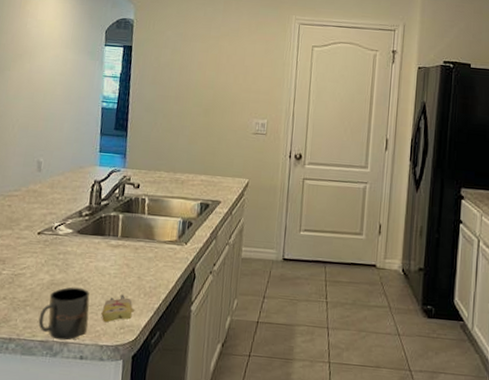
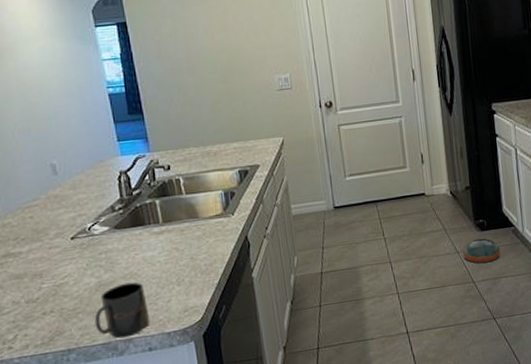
sponge: present [101,294,135,323] -> none [160,278,196,310]
pet bowl: none [404,325,445,354] -> present [463,238,501,264]

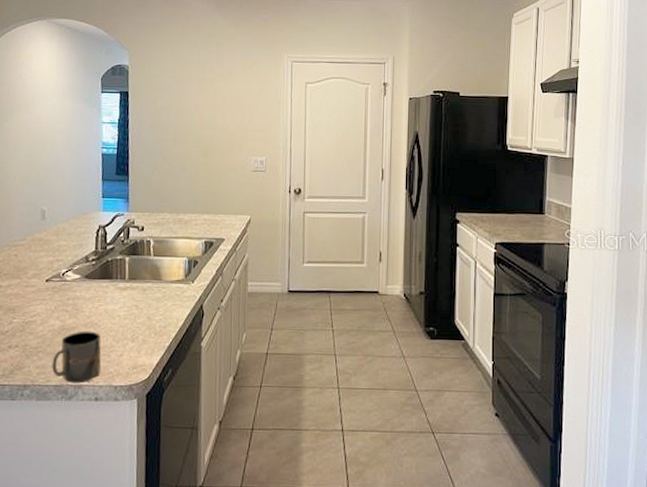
pet bowl: present [463,238,501,264] -> none [409,346,448,373]

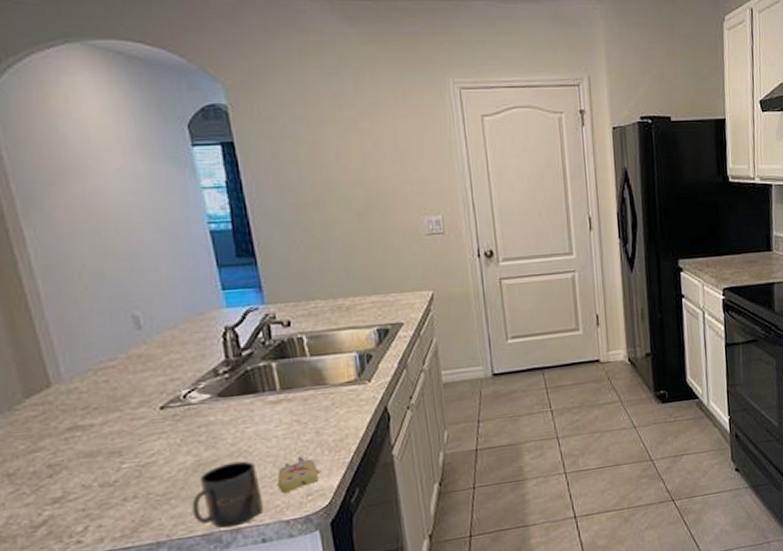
sponge: none [113,335,147,364] -> present [277,456,322,494]

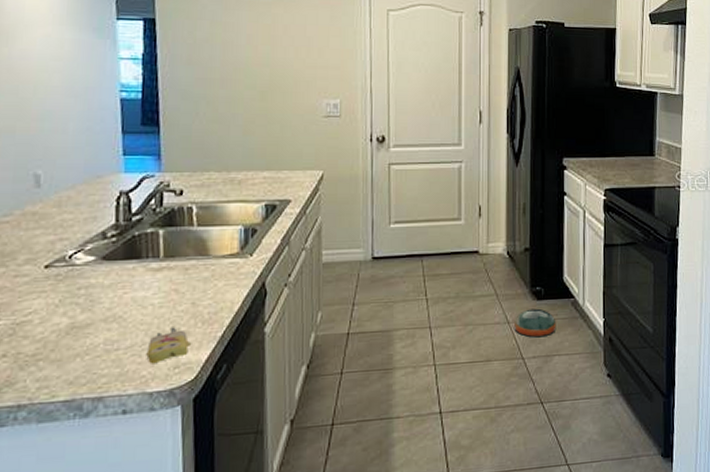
mug: present [191,461,264,529] -> none [58,326,130,396]
pet bowl: none [640,411,683,440] -> present [514,308,557,338]

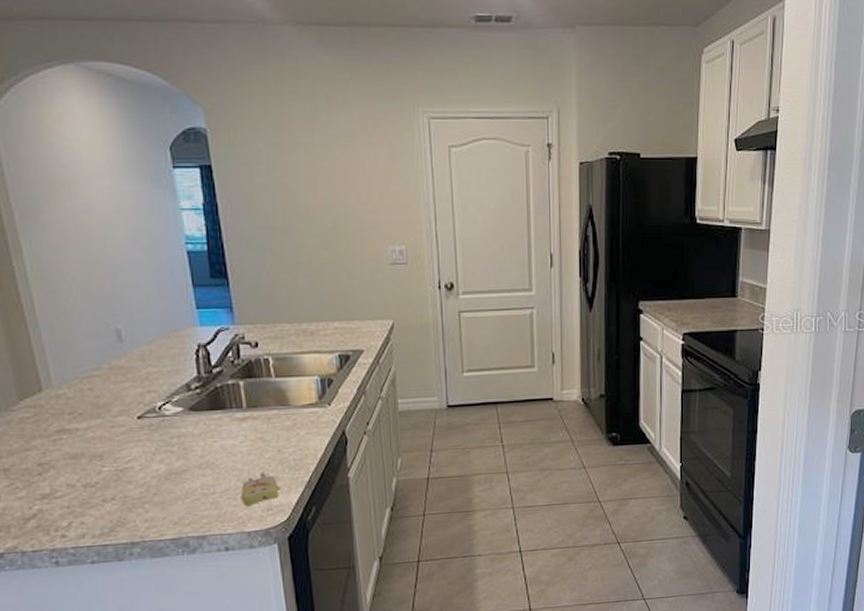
pet bowl: present [514,308,557,338] -> none [590,454,633,482]

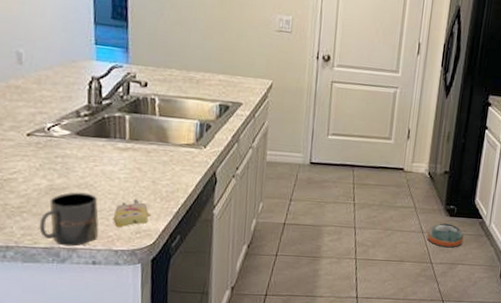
mug: none [163,472,228,535] -> present [39,192,99,247]
pet bowl: none [590,454,633,482] -> present [427,223,464,248]

